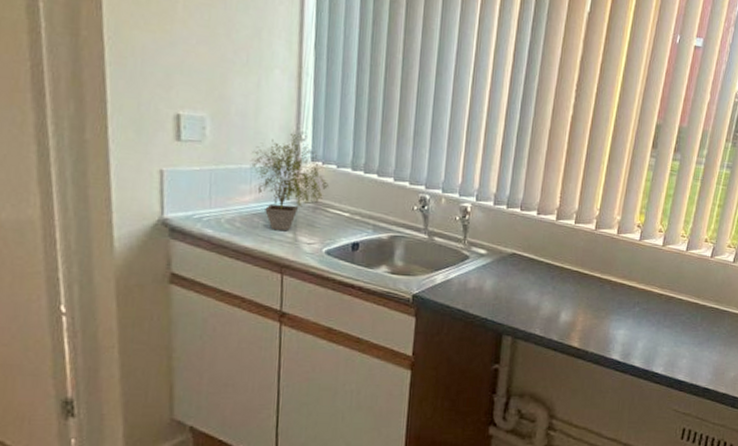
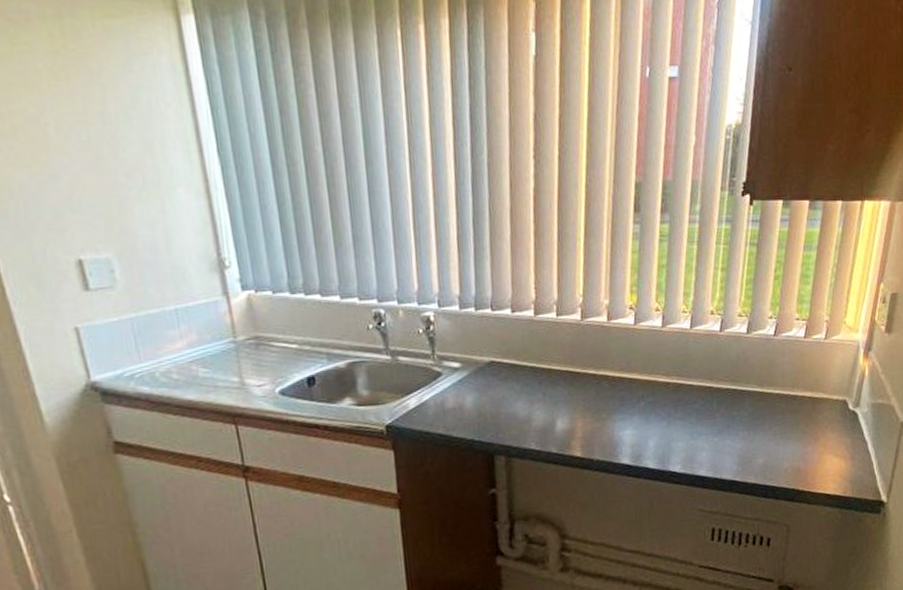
potted plant: present [249,134,328,231] -> none [172,262,267,377]

